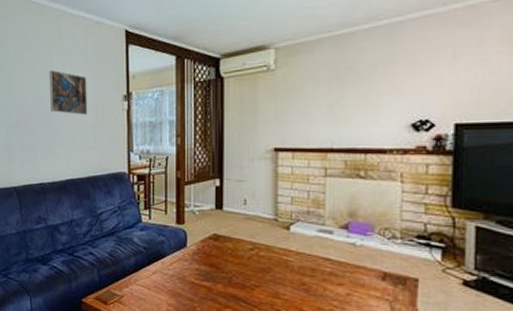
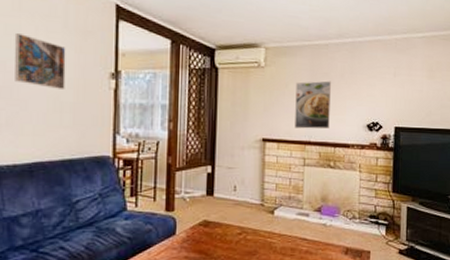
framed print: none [313,75,359,135] -> present [295,80,331,129]

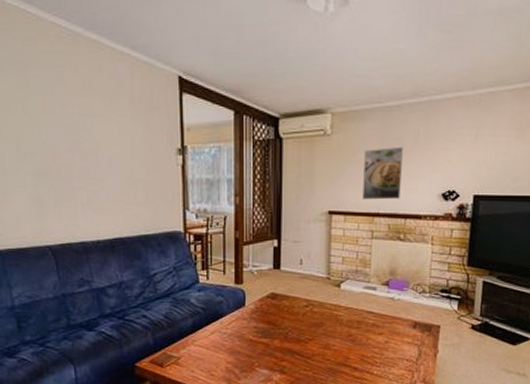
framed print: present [14,33,66,89] -> none [87,113,137,167]

